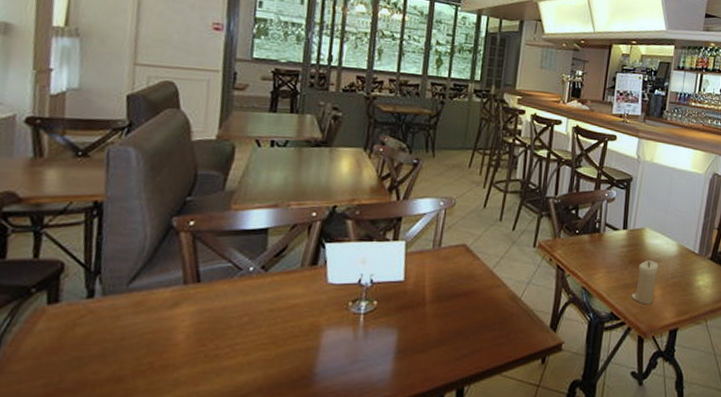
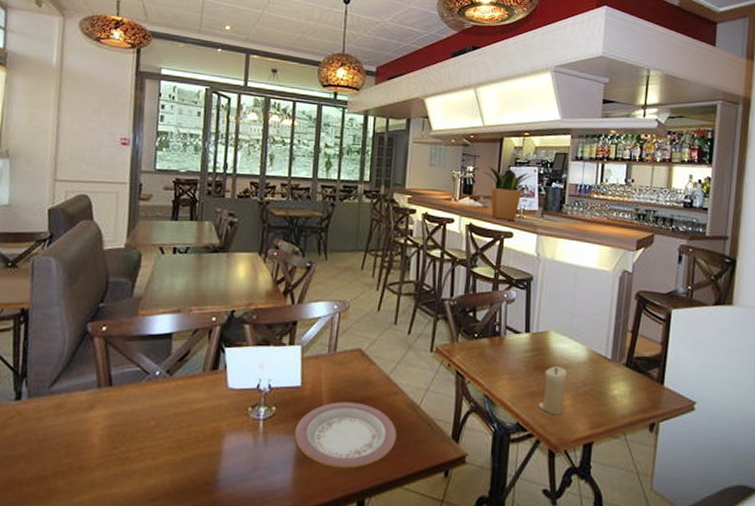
plate: none [396,295,498,359] -> present [295,402,396,469]
potted plant: none [591,71,640,125] -> present [483,165,535,221]

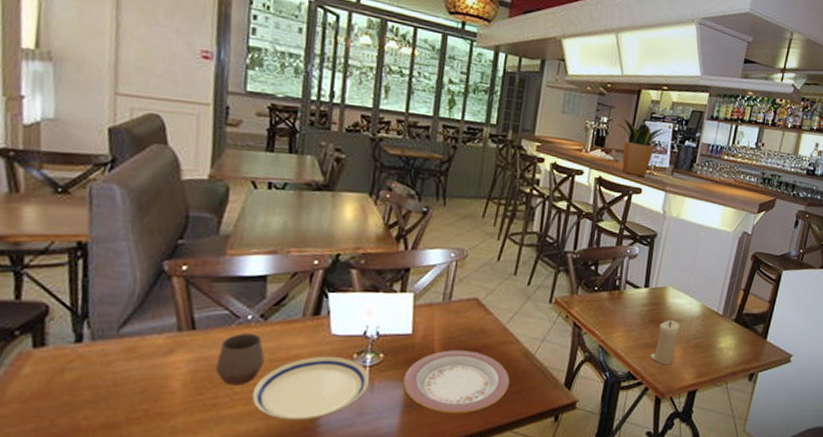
cup: none [128,389,170,440] -> present [215,333,265,386]
plate: none [159,409,263,476] -> present [251,355,369,421]

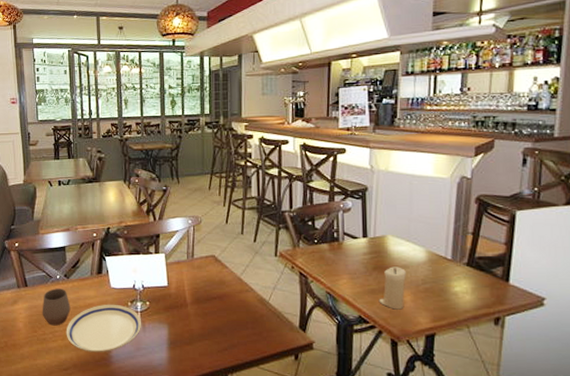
plate: present [403,350,510,414] -> none [166,298,250,351]
potted plant: present [617,118,669,177] -> none [313,89,365,138]

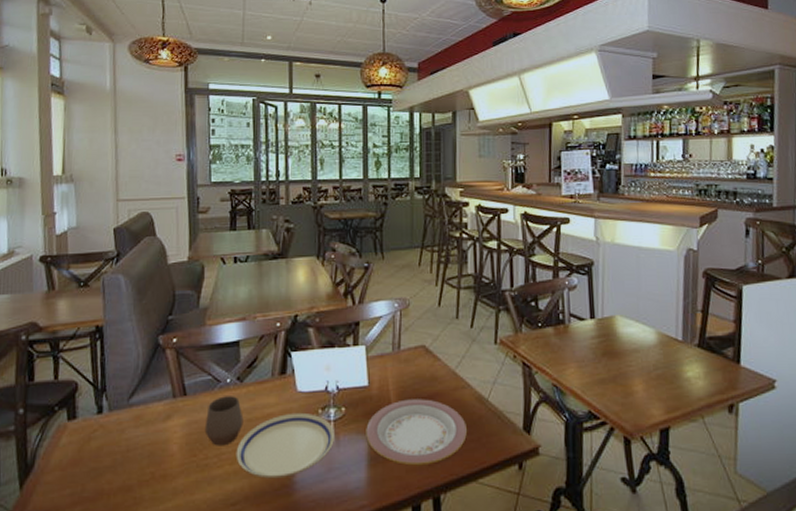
plate: none [166,298,250,351] -> present [366,399,467,466]
candle: present [378,266,407,310] -> none [609,351,638,401]

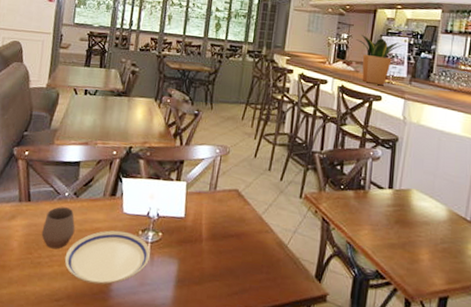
plate: present [366,399,467,466] -> none [176,234,266,294]
potted plant: none [534,152,588,207] -> present [356,34,405,86]

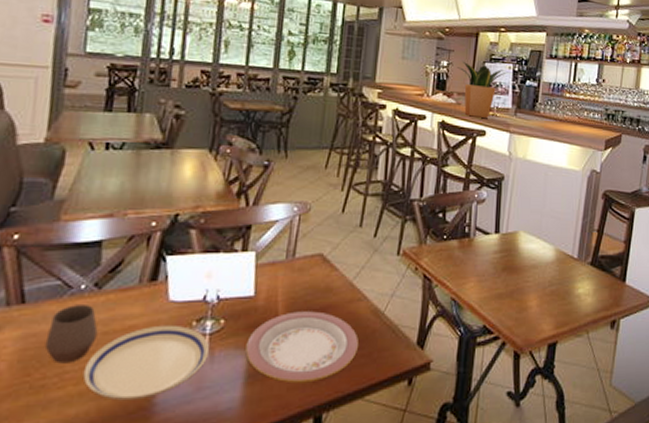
plate: none [176,234,266,294] -> present [245,311,359,383]

